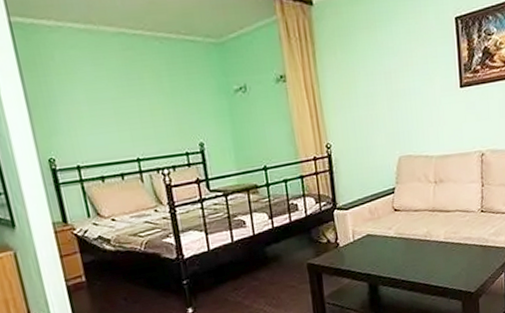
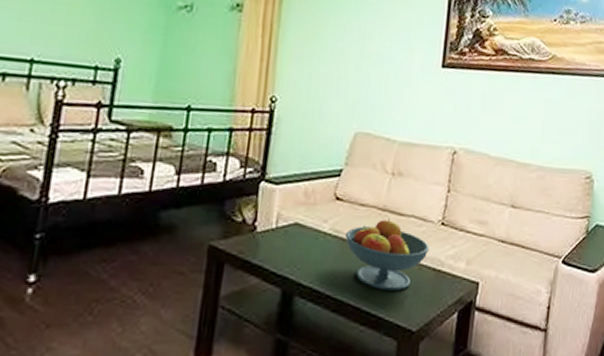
fruit bowl: none [408,216,474,269] -> present [345,218,429,291]

